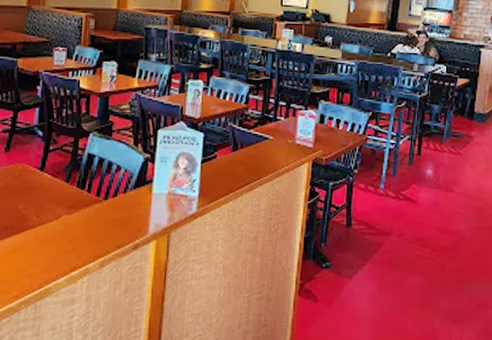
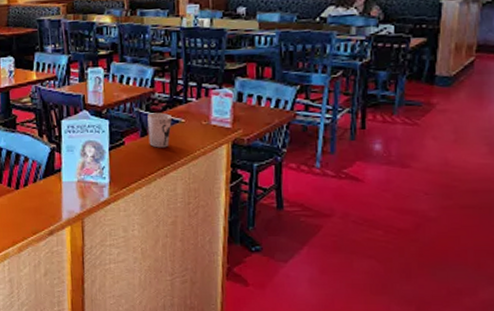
cup: none [239,128,262,163] -> present [147,112,172,148]

